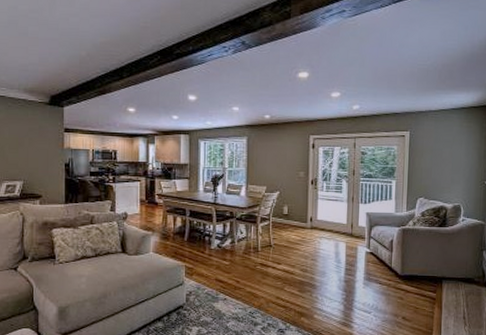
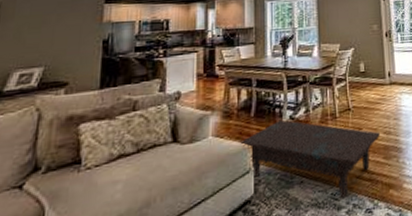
coffee table: none [175,246,298,317] -> present [240,119,381,198]

